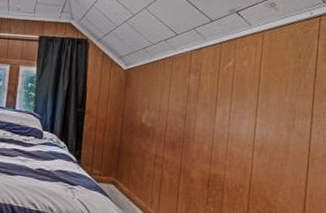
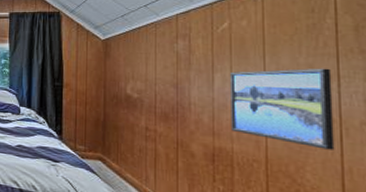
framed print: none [225,106,308,178] -> present [231,68,335,150]

